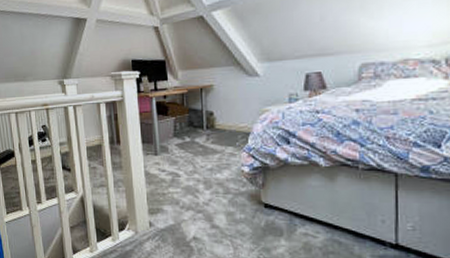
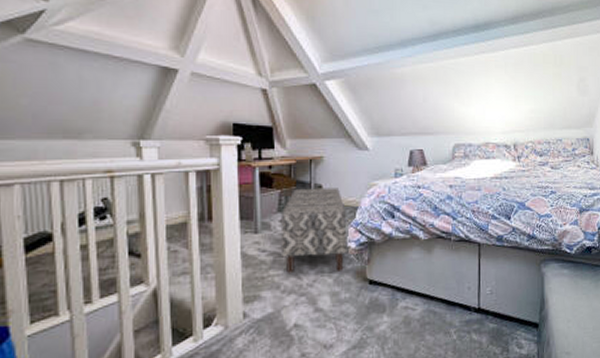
bench: none [176,114,241,193] -> present [280,188,347,274]

